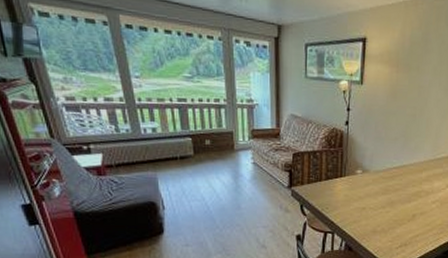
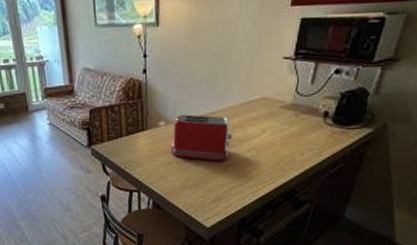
toaster: none [365,165,421,210] -> present [170,114,232,162]

